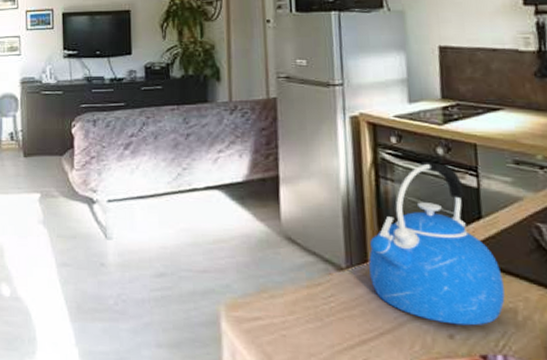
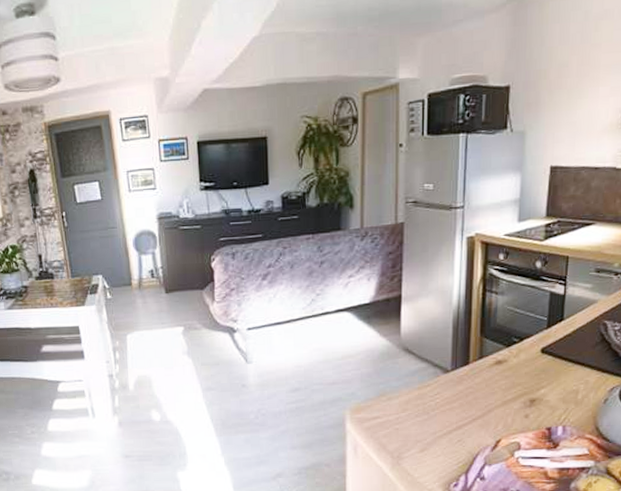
kettle: present [369,162,505,326] -> none [470,274,572,407]

